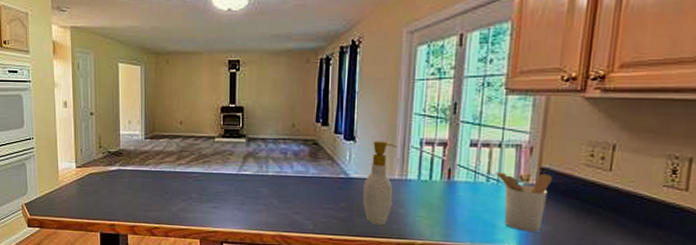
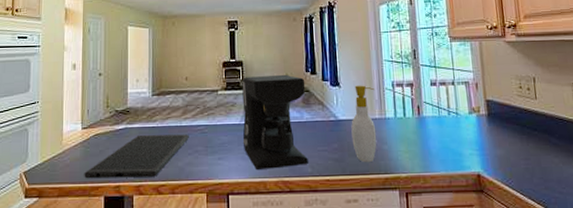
cutting board: none [80,177,183,219] -> present [84,134,189,179]
coffee maker: none [239,123,314,222] -> present [242,74,308,169]
utensil holder: present [496,172,553,232] -> none [454,105,497,157]

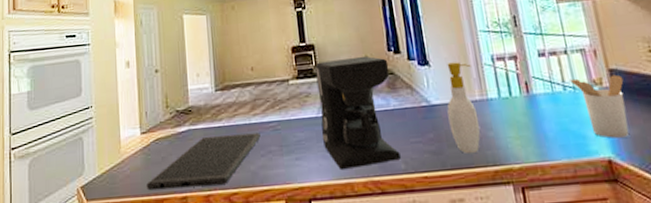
utensil holder: none [454,105,497,157] -> present [570,74,630,139]

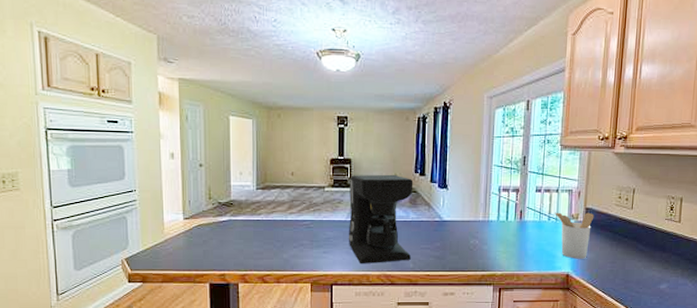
cutting board: present [146,132,261,190] -> none [188,227,295,267]
soap bottle: present [447,62,481,154] -> none [454,188,481,261]

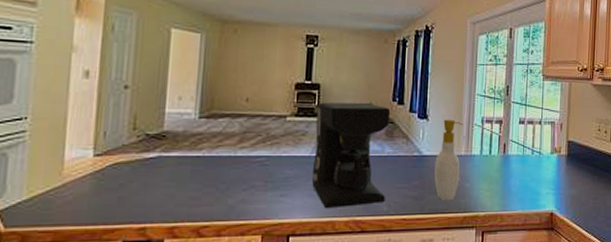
soap bottle: none [454,188,481,261] -> present [434,119,463,202]
utensil holder: present [555,212,594,259] -> none [538,145,576,196]

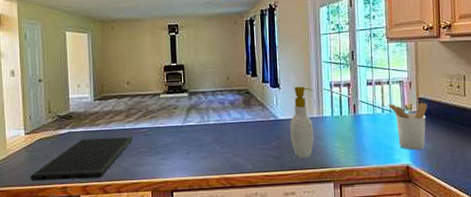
cutting board: none [93,165,245,219] -> present [30,136,133,181]
coffee maker: present [311,102,391,208] -> none [183,77,249,168]
utensil holder: none [538,145,576,196] -> present [388,102,428,150]

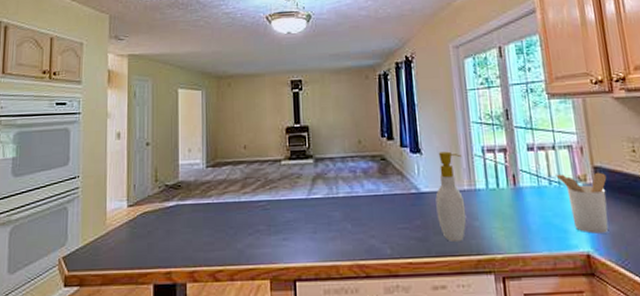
cutting board: present [30,136,133,181] -> none [130,211,249,264]

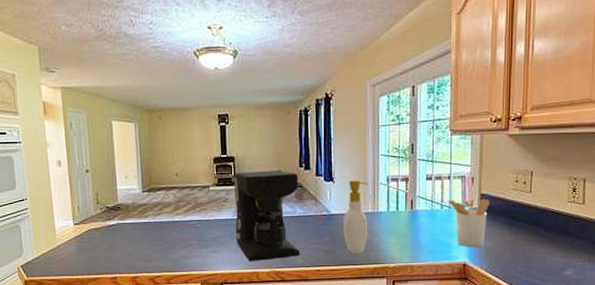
coffee maker: none [308,140,387,251] -> present [234,169,300,261]

